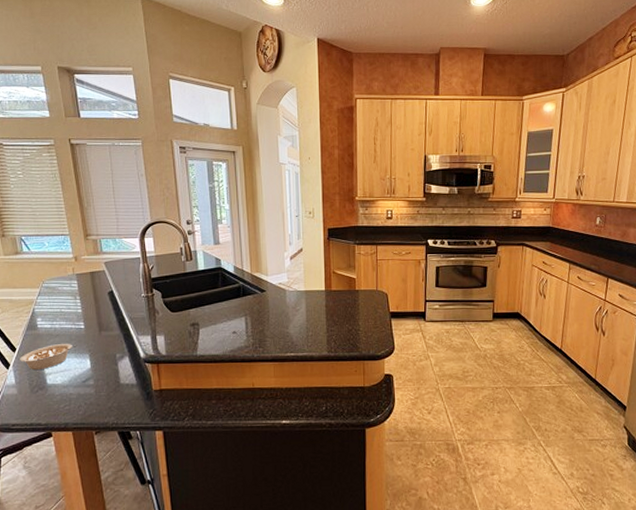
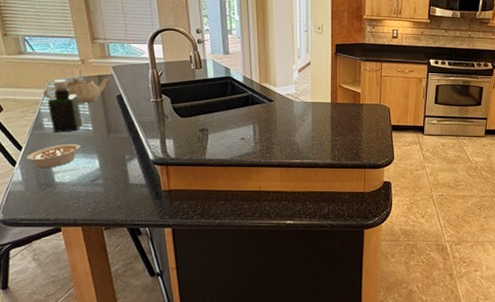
teapot: none [38,274,102,303] -> present [43,77,110,104]
spray bottle: none [41,278,75,332] -> present [47,79,83,133]

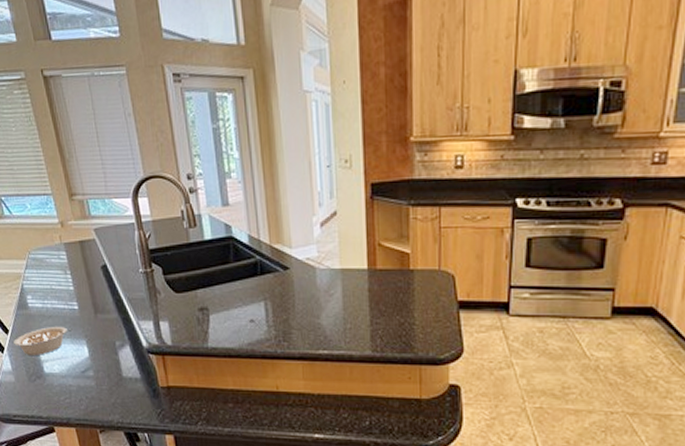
teapot: present [43,77,110,104] -> none [24,243,92,278]
spray bottle: present [47,79,83,133] -> none [29,247,68,313]

